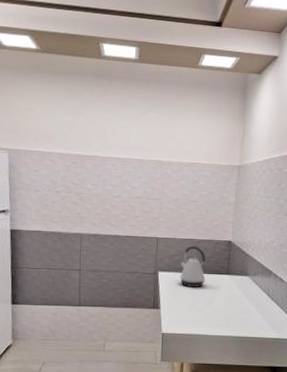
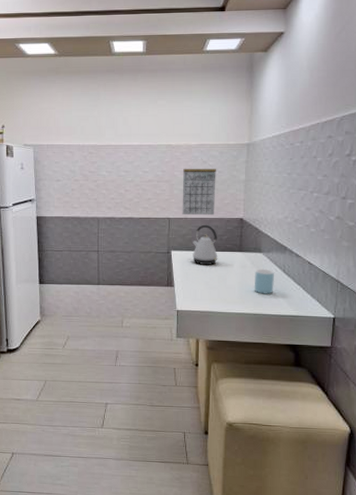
calendar: none [171,186,207,237] -> present [182,168,216,216]
mug: none [239,292,259,317] -> present [254,269,274,294]

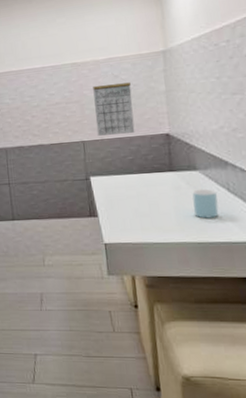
kettle: present [192,224,218,265] -> none [112,144,146,190]

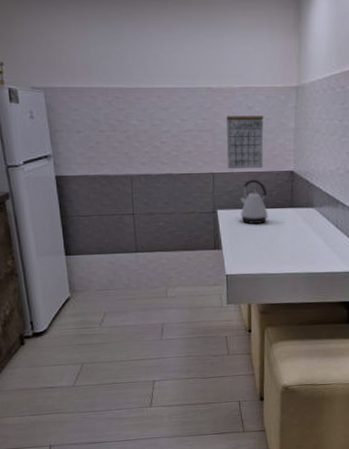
kettle: none [112,144,146,190] -> present [239,179,268,224]
mug: present [192,188,219,219] -> none [306,224,327,252]

